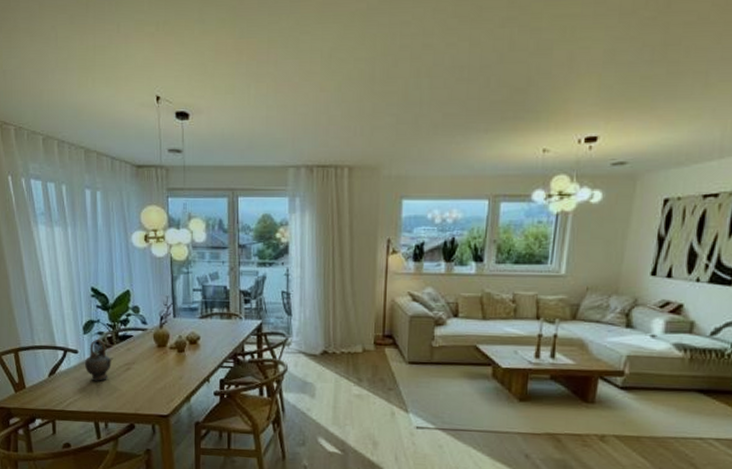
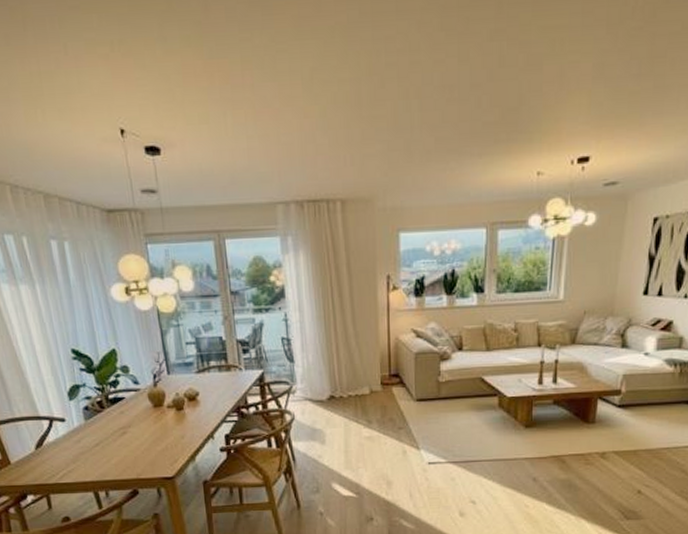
teapot: present [84,339,114,381] -> none [74,404,107,449]

